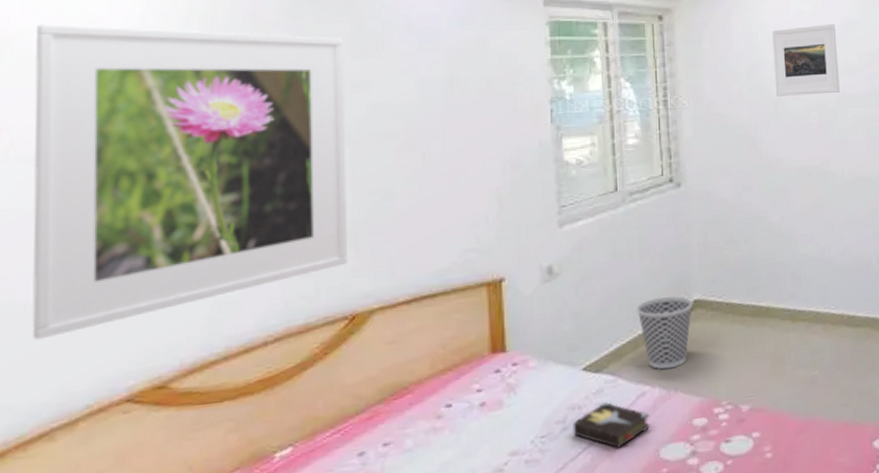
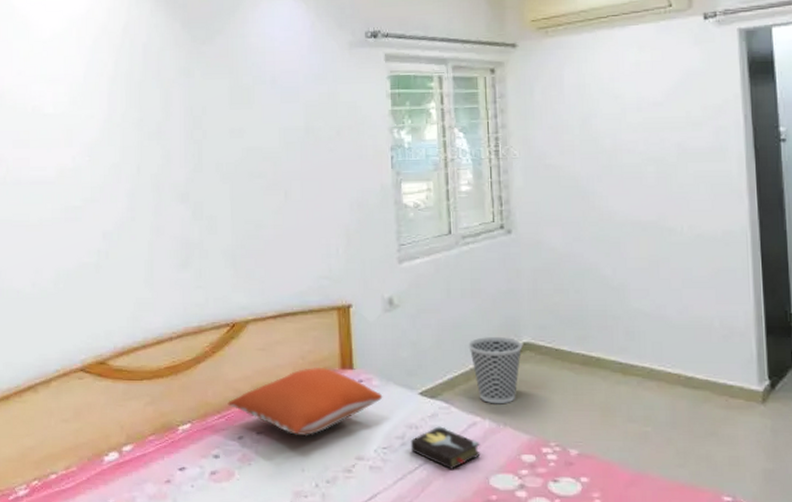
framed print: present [32,24,348,340] -> none [20,82,229,317]
pillow: none [344,354,541,439] -> present [228,367,383,436]
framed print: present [772,24,840,96] -> none [606,75,680,149]

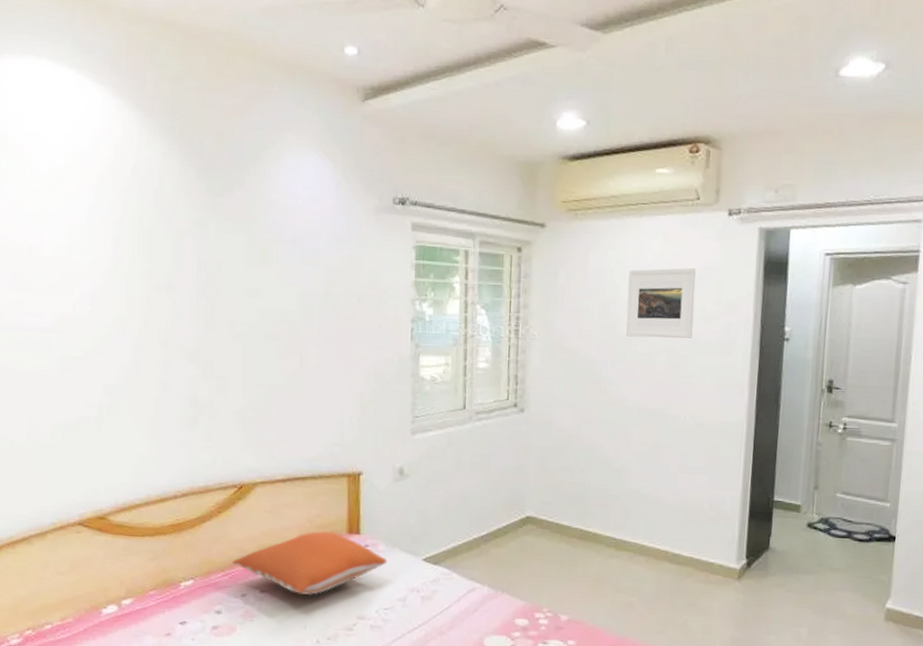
hardback book: present [410,425,481,470] -> none [411,589,478,631]
wastebasket: present [468,337,523,404] -> none [474,509,525,573]
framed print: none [606,75,680,149] -> present [625,268,696,339]

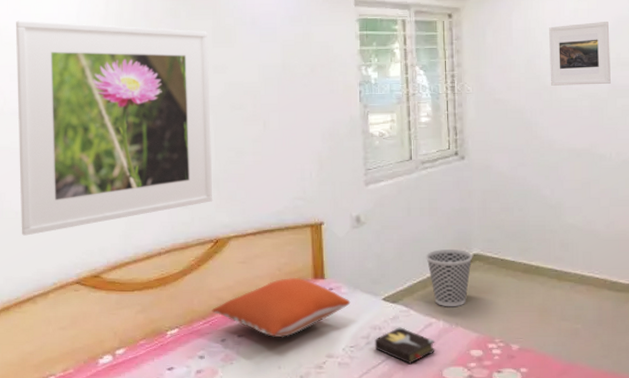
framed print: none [14,219,241,469] -> present [16,20,213,236]
hardback book: none [411,589,478,631] -> present [374,326,435,365]
wastebasket: none [474,509,525,573] -> present [426,250,473,307]

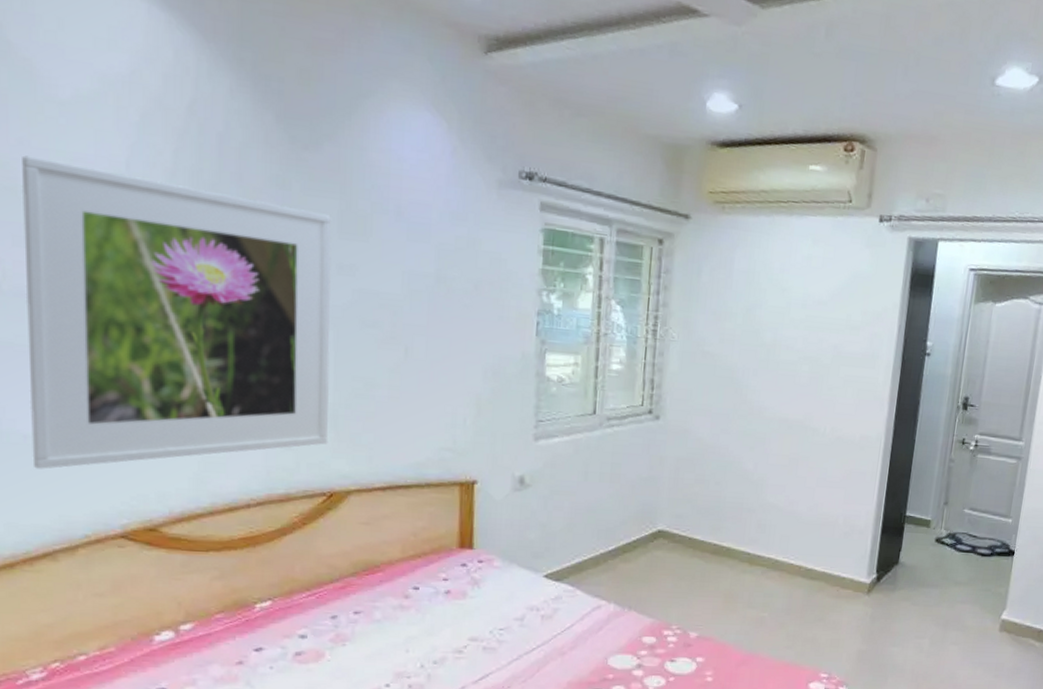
pillow: present [212,277,351,338] -> none [320,545,504,617]
hardback book: present [374,326,435,365] -> none [529,607,603,651]
wastebasket: present [426,250,473,307] -> none [601,522,657,589]
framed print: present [549,22,611,86] -> none [769,272,844,349]

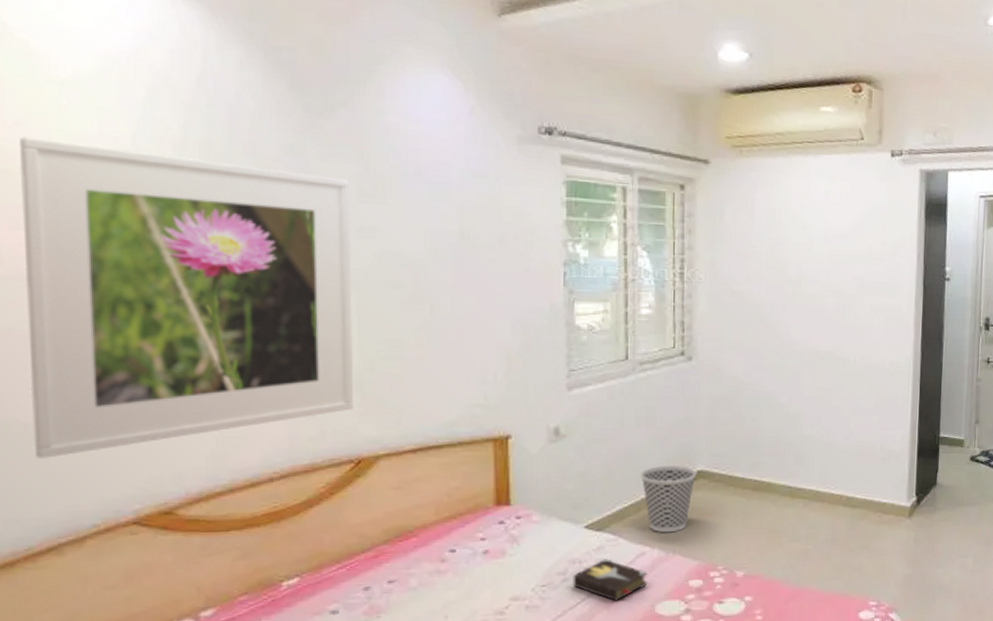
hardback book: none [529,607,603,651] -> present [572,557,648,602]
wastebasket: none [601,522,657,589] -> present [641,466,697,533]

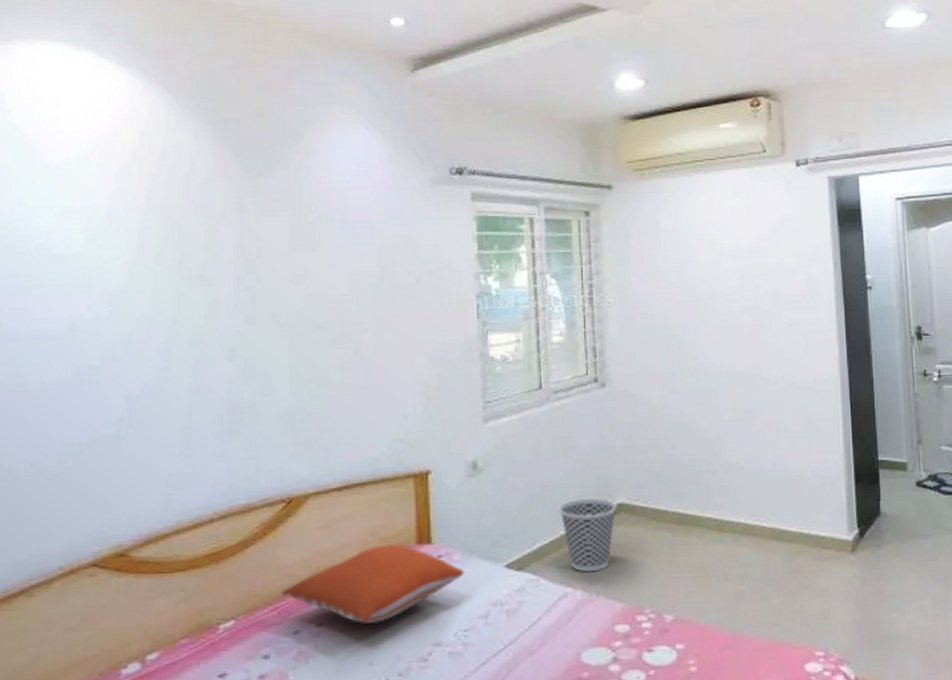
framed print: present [20,137,354,459] -> none [15,215,286,504]
pillow: none [350,504,544,581] -> present [281,543,465,624]
hardback book: present [572,557,648,602] -> none [495,599,572,649]

